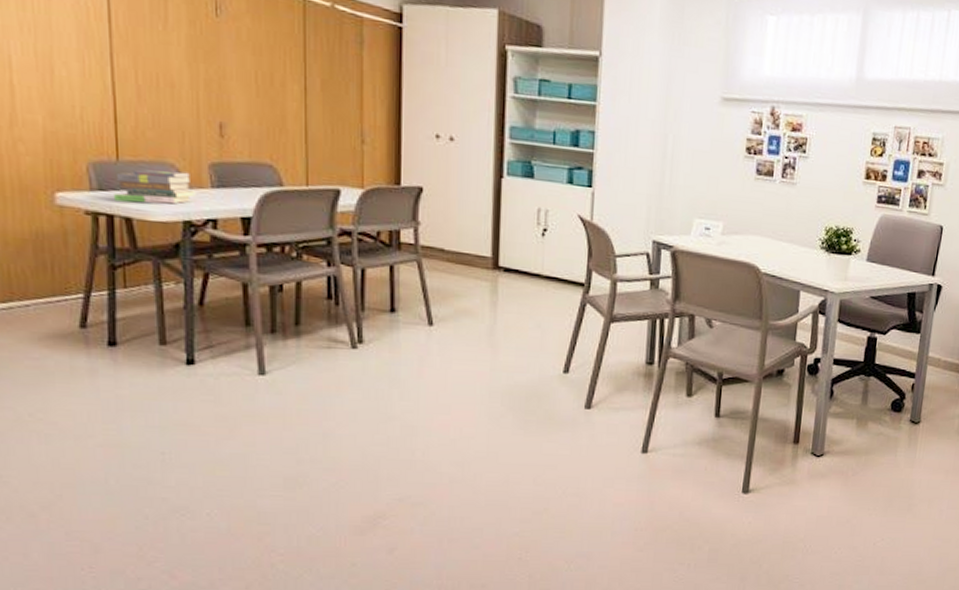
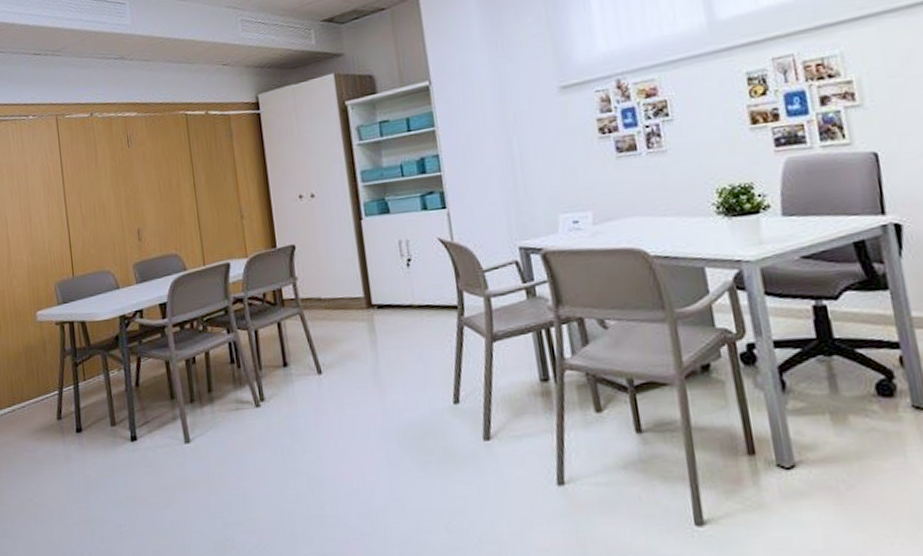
books: present [113,170,196,205] -> none [72,275,127,310]

